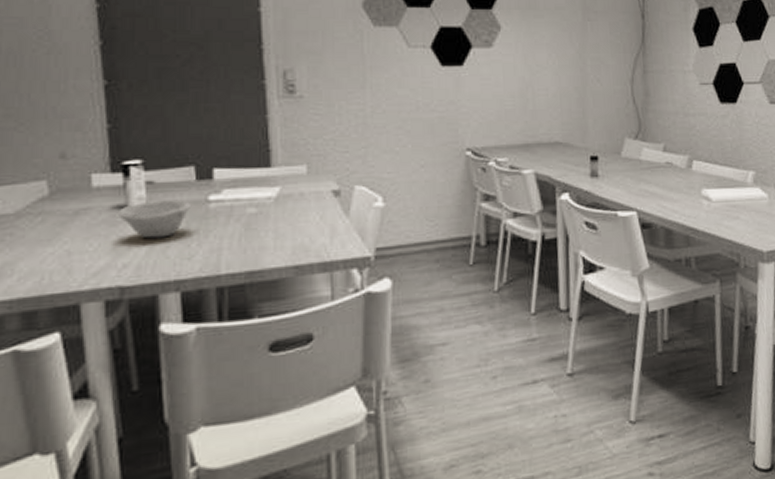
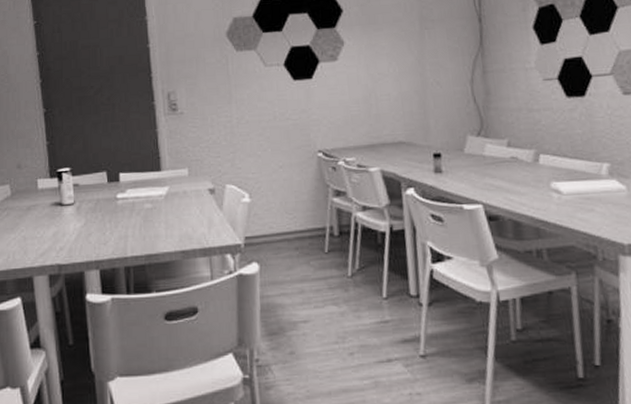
bowl: present [118,199,190,239] -> none [56,198,104,228]

